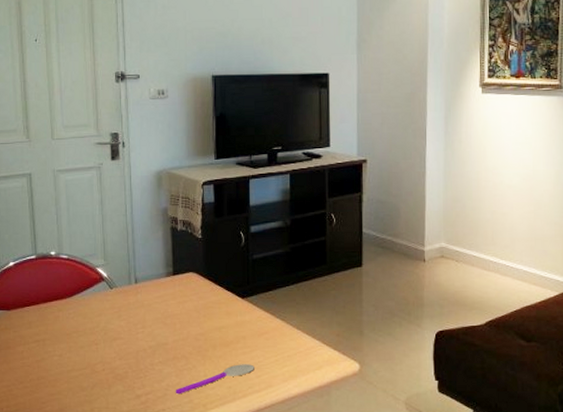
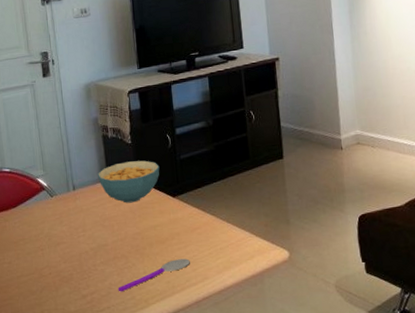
cereal bowl: none [163,257,230,301] -> present [98,160,160,203]

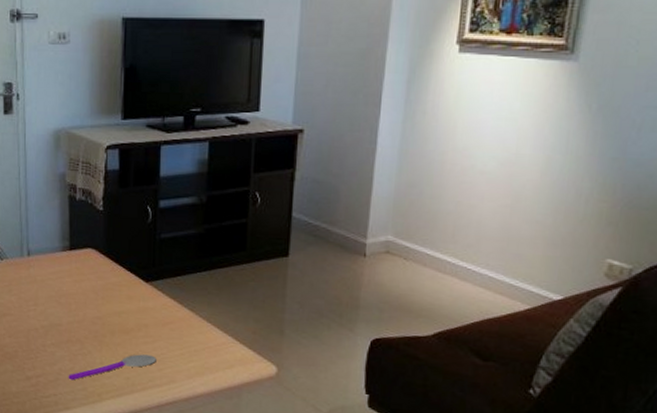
cereal bowl: present [98,160,160,203] -> none [58,231,134,282]

